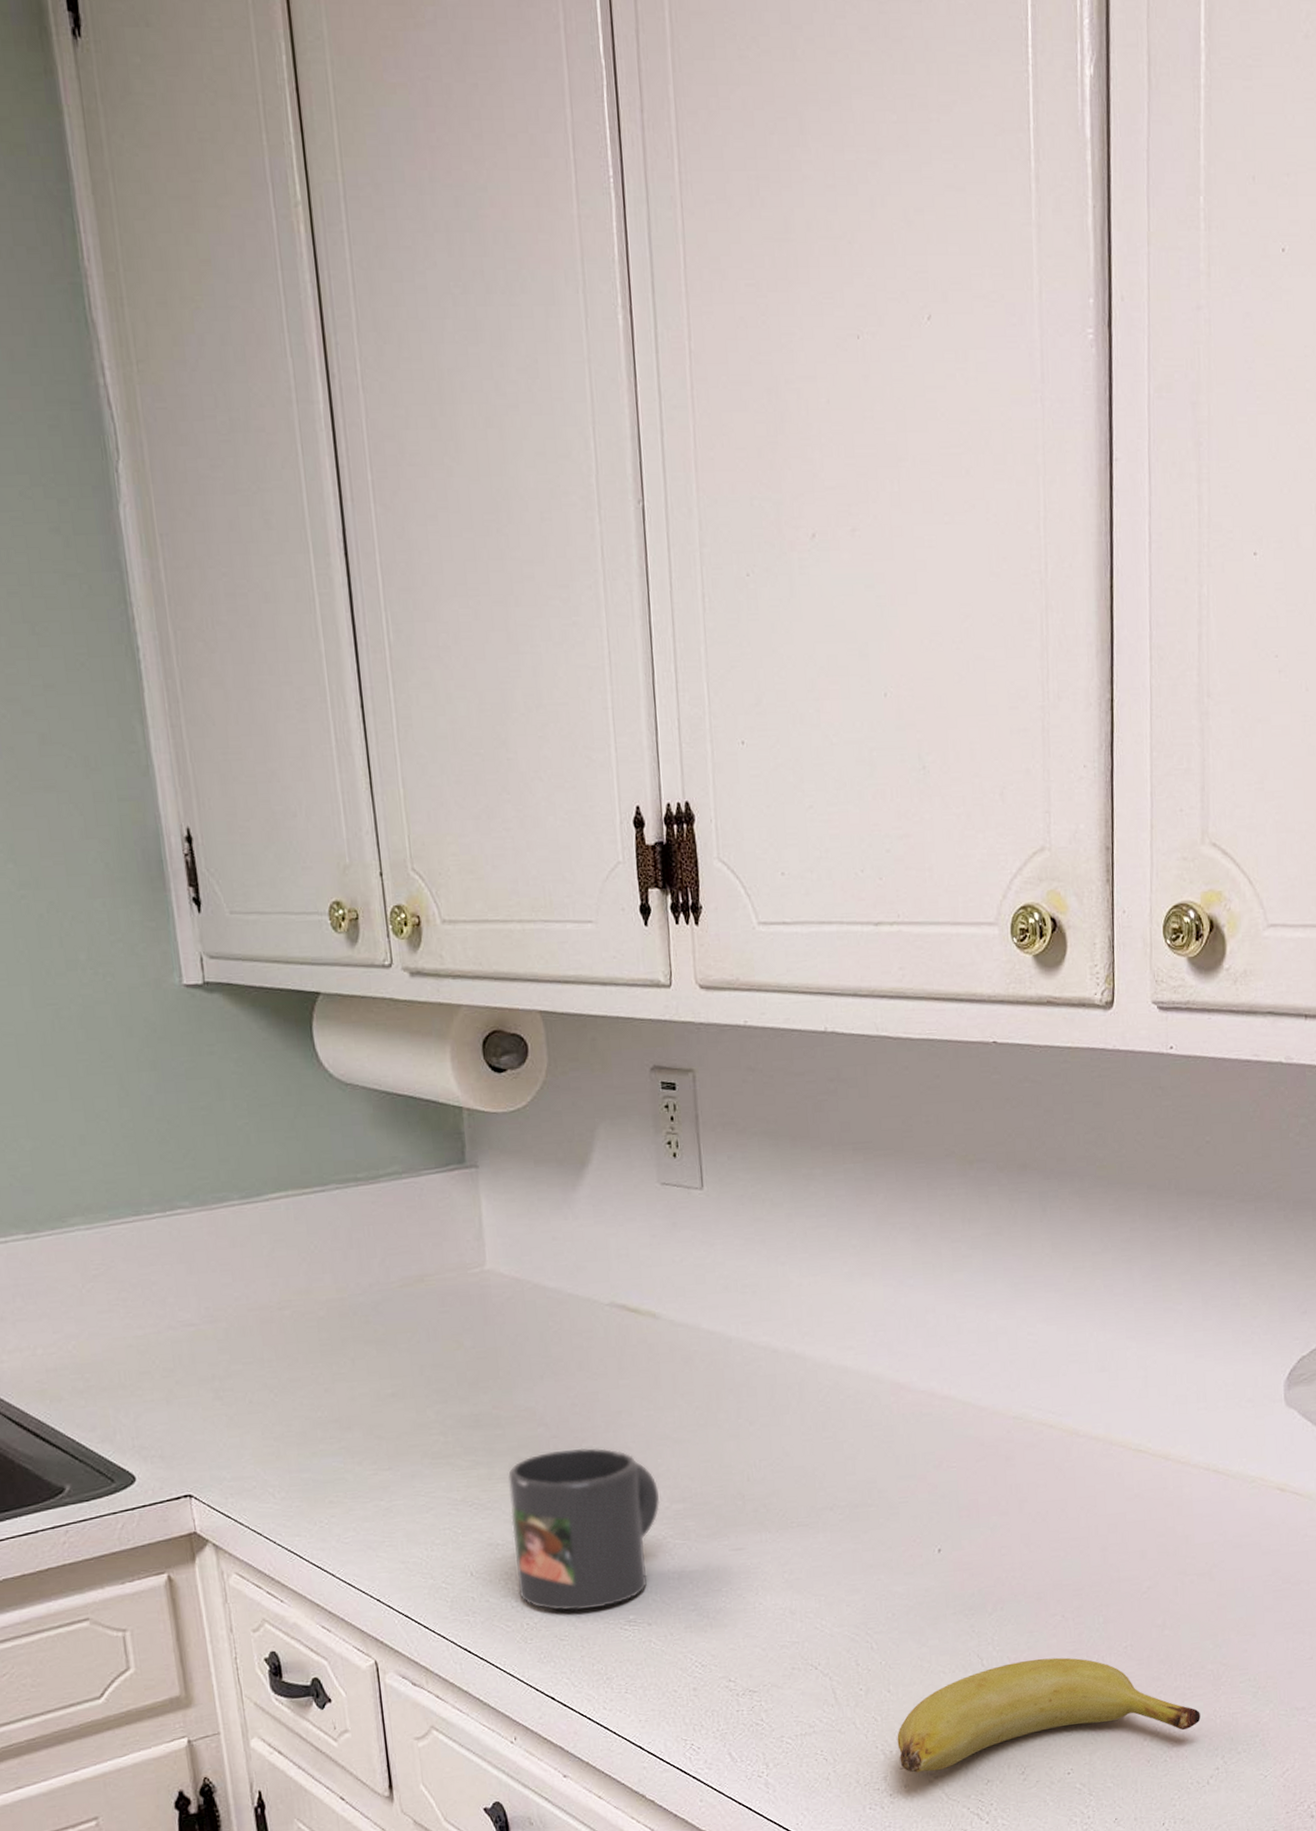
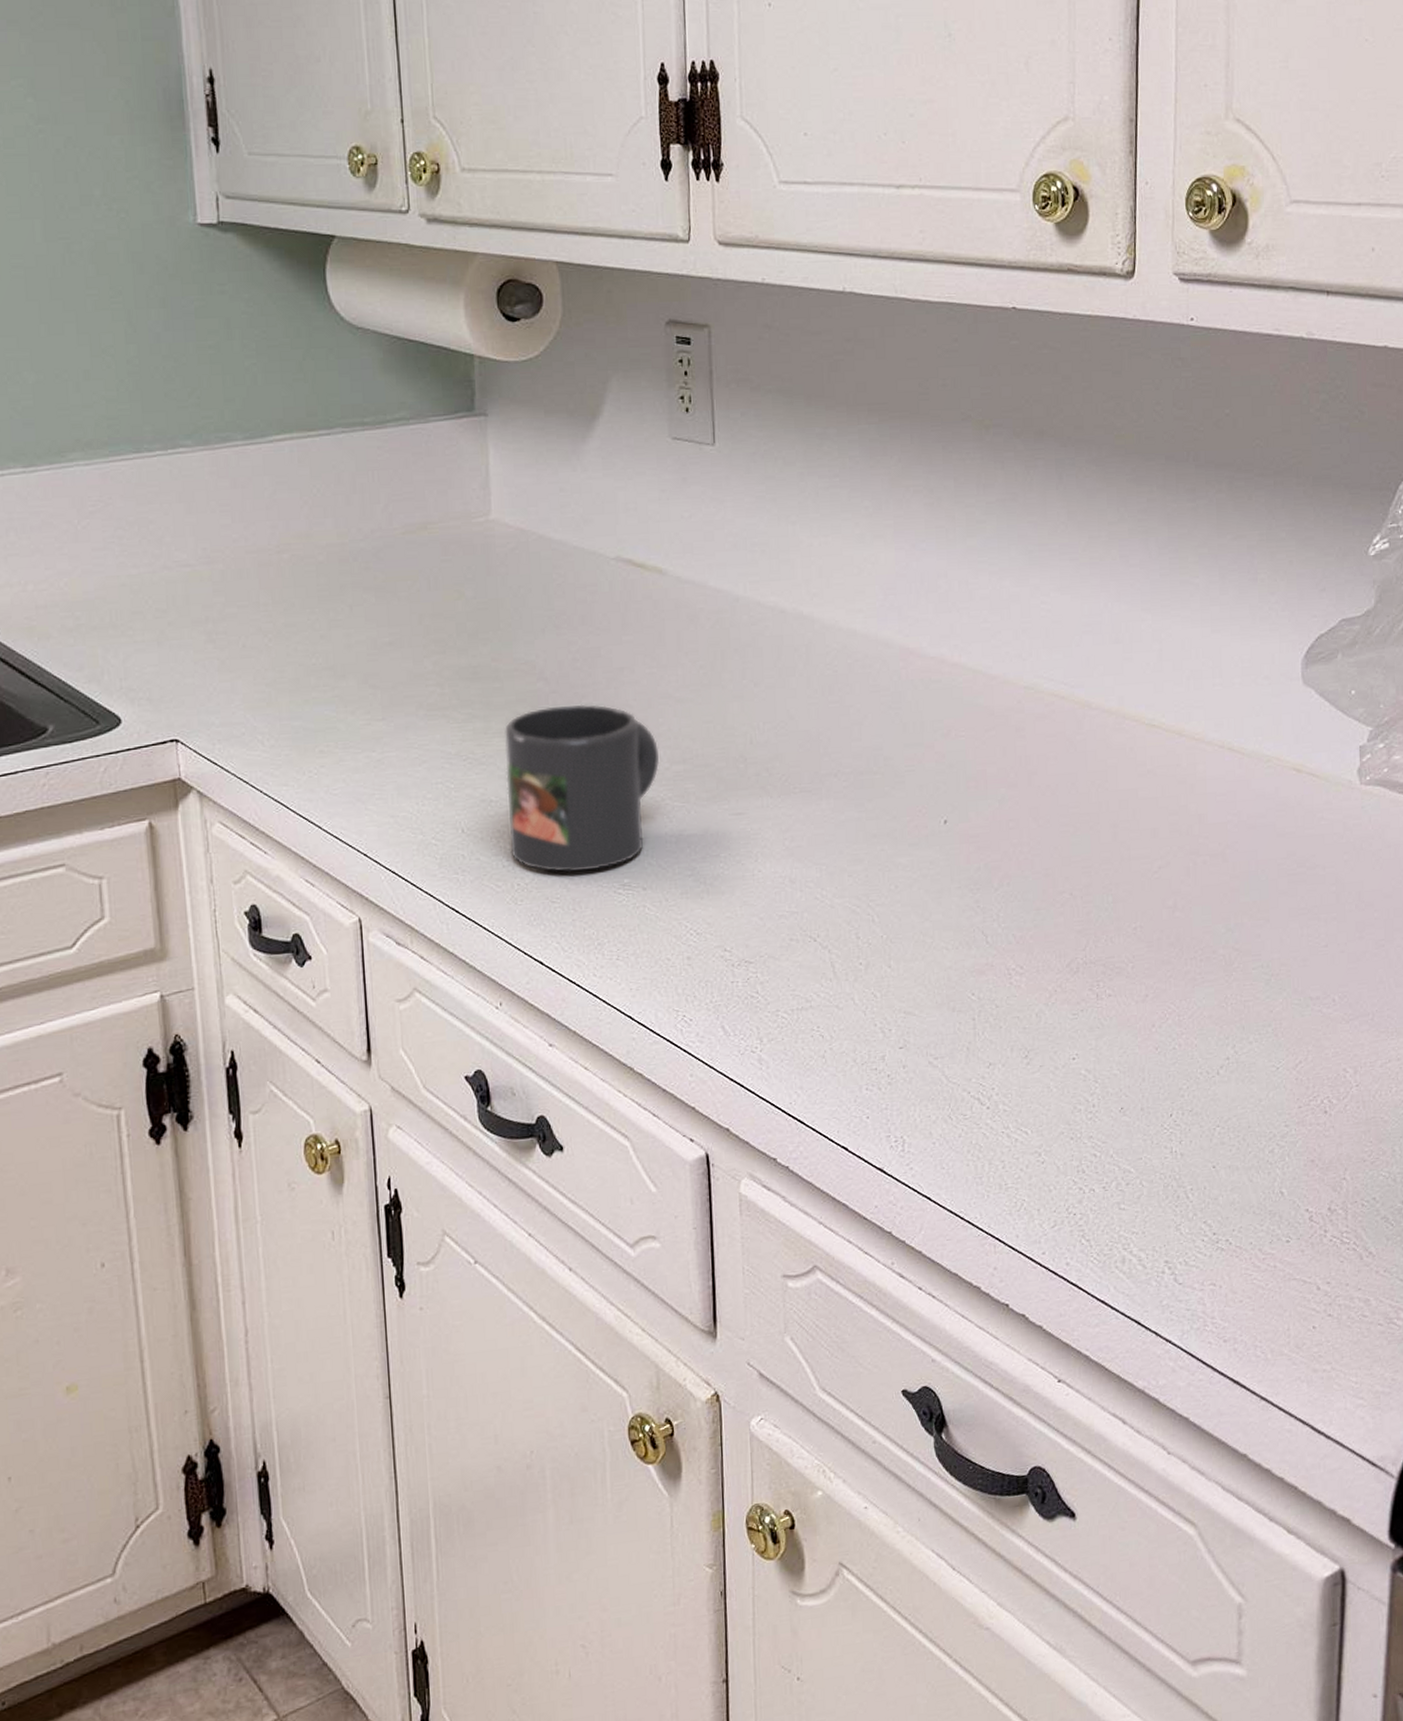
banana: present [897,1657,1201,1773] -> none [896,937,1211,1053]

